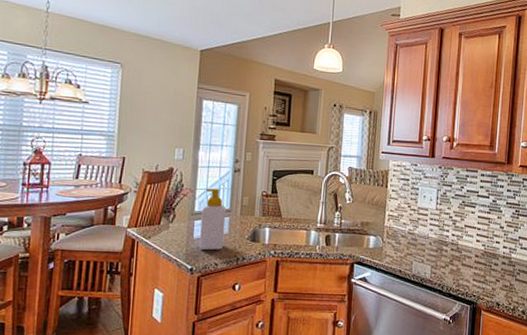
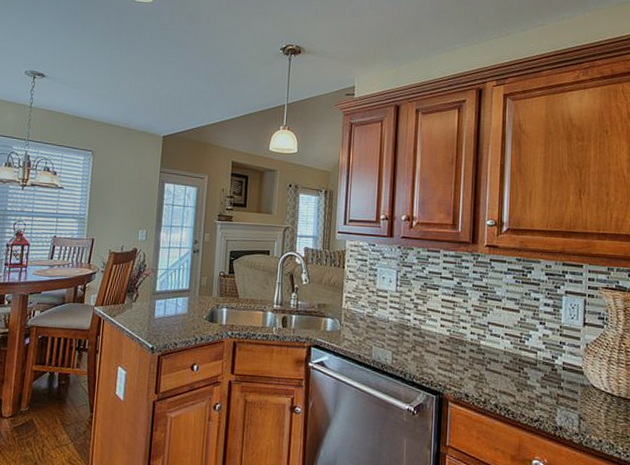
soap bottle: present [199,188,227,251] -> none [160,268,186,330]

